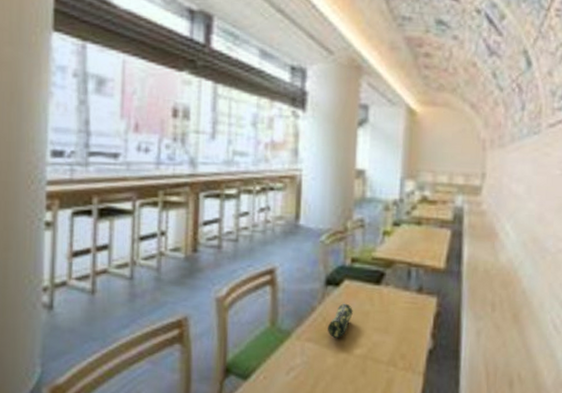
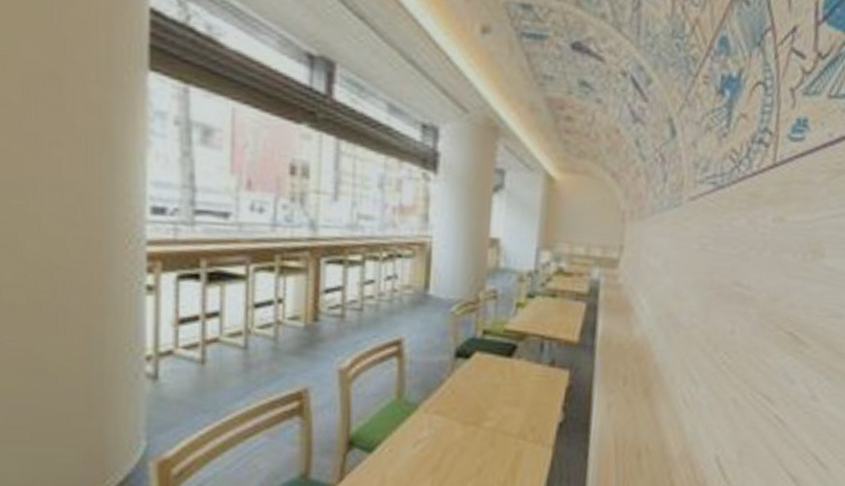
pencil case: present [328,303,353,338] -> none [457,376,483,411]

